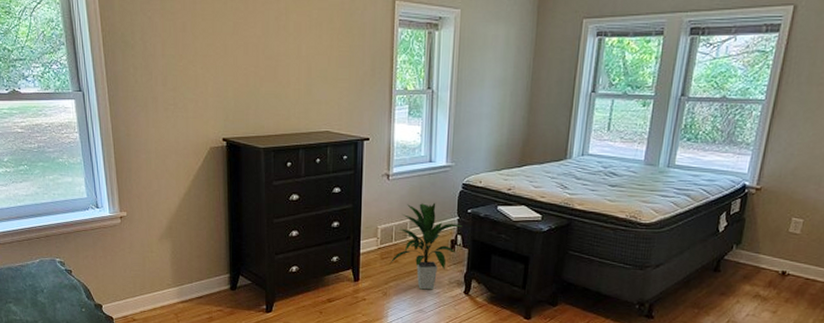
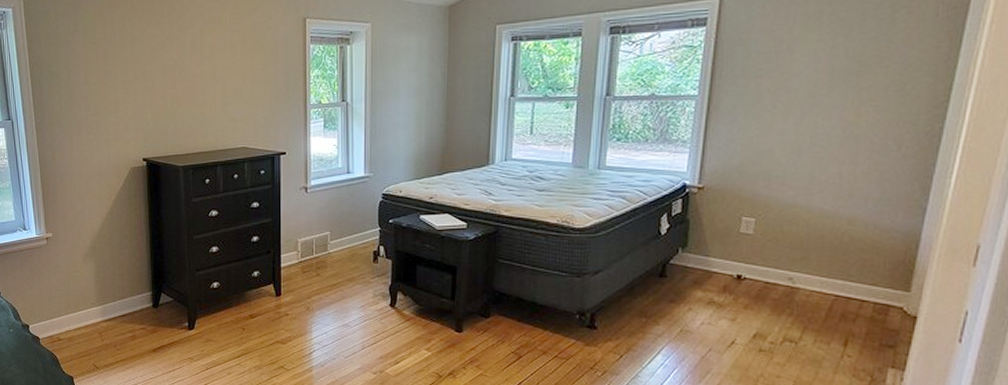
indoor plant: present [389,202,463,290] -> none [311,214,385,304]

